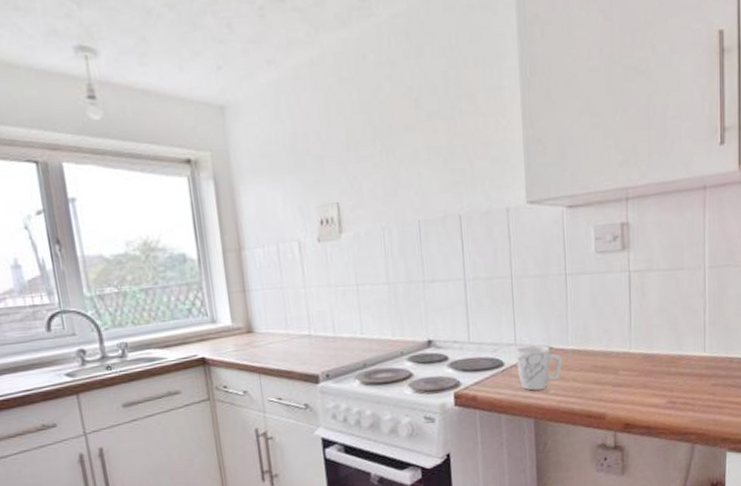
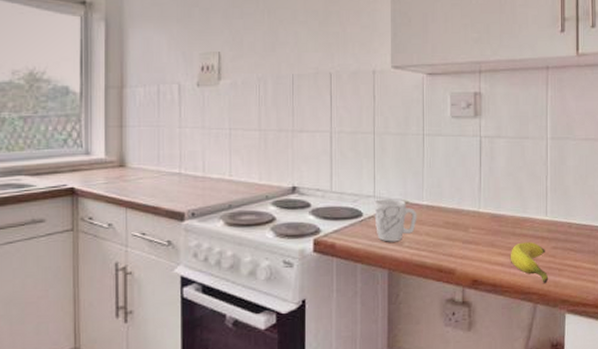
banana: none [666,380,708,423] -> present [511,242,549,284]

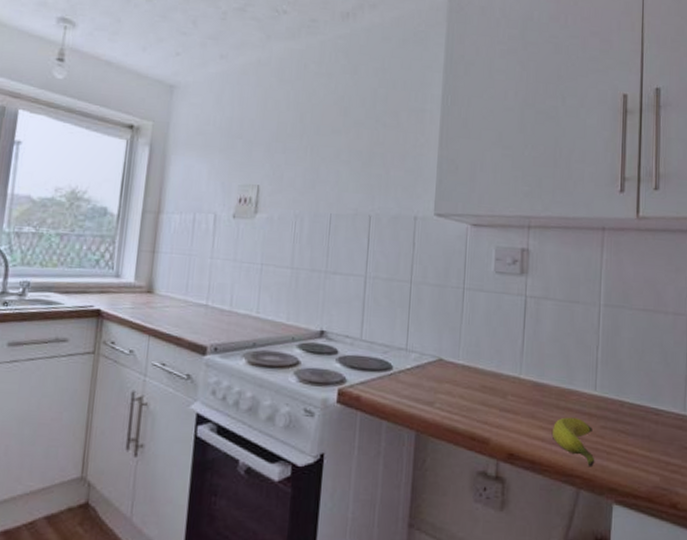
mug: present [374,199,417,242] -> none [405,353,452,402]

